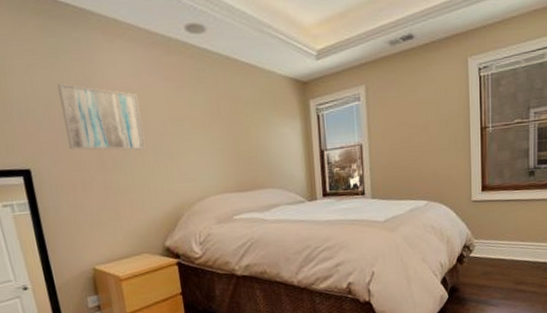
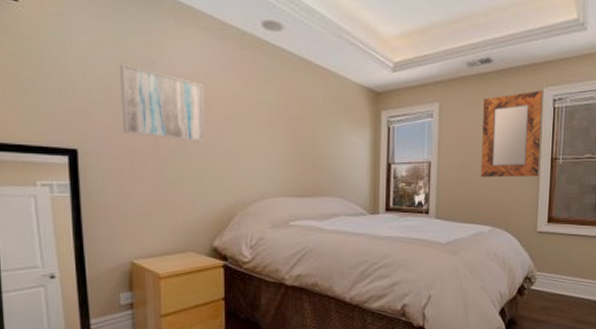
home mirror: none [409,60,470,154] -> present [481,90,543,178]

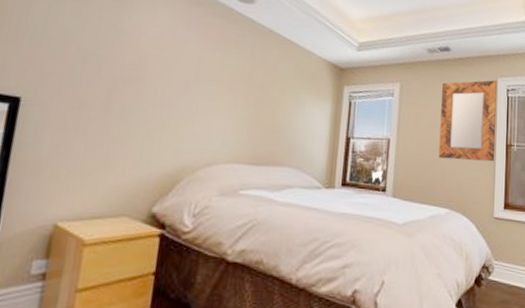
wall art: present [120,64,205,142] -> none [75,19,168,101]

